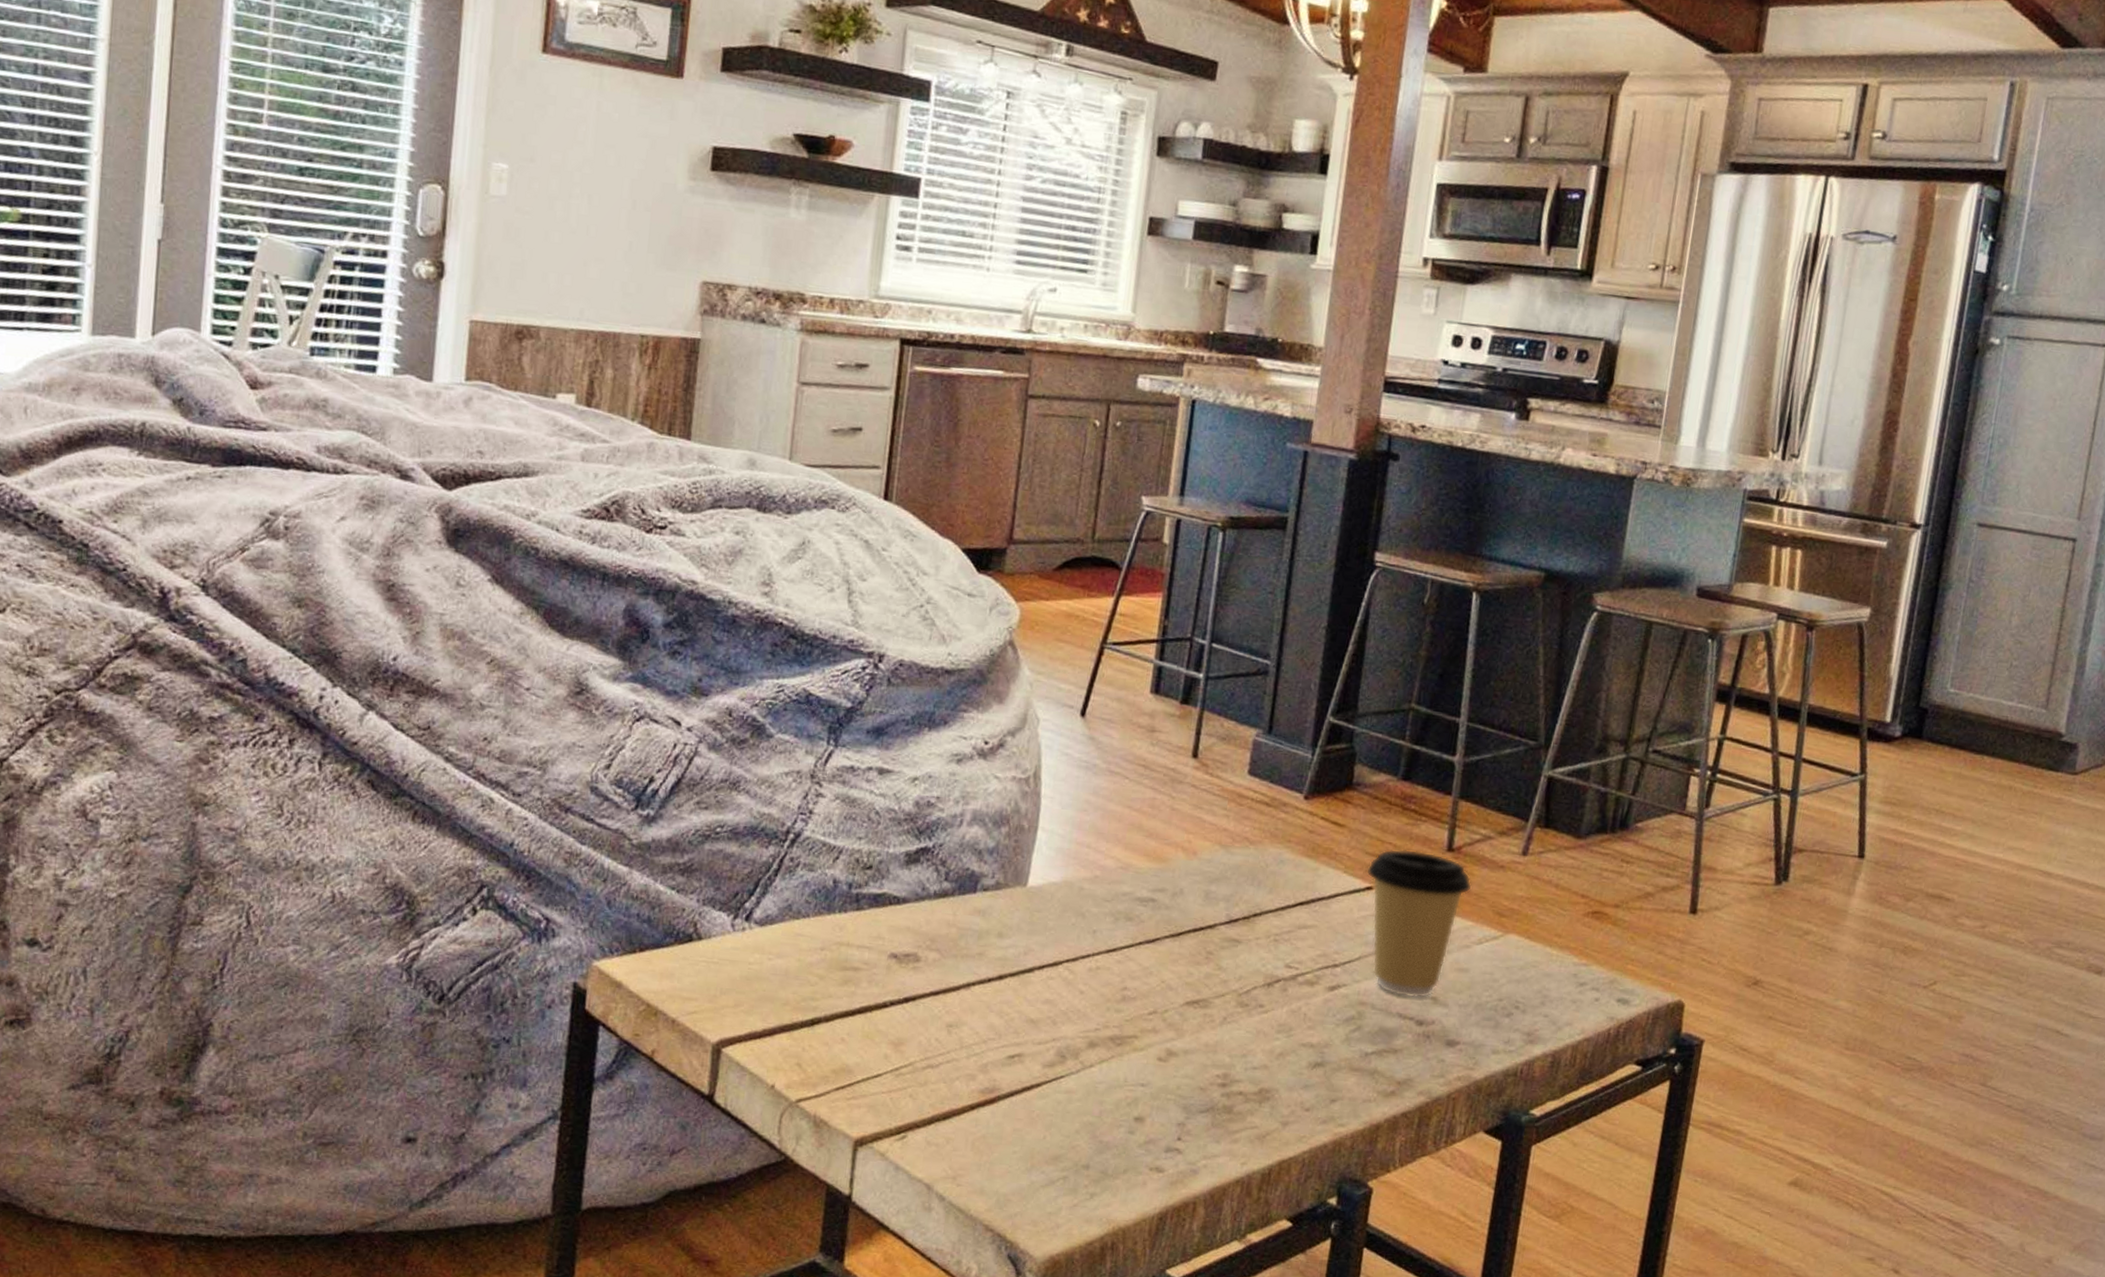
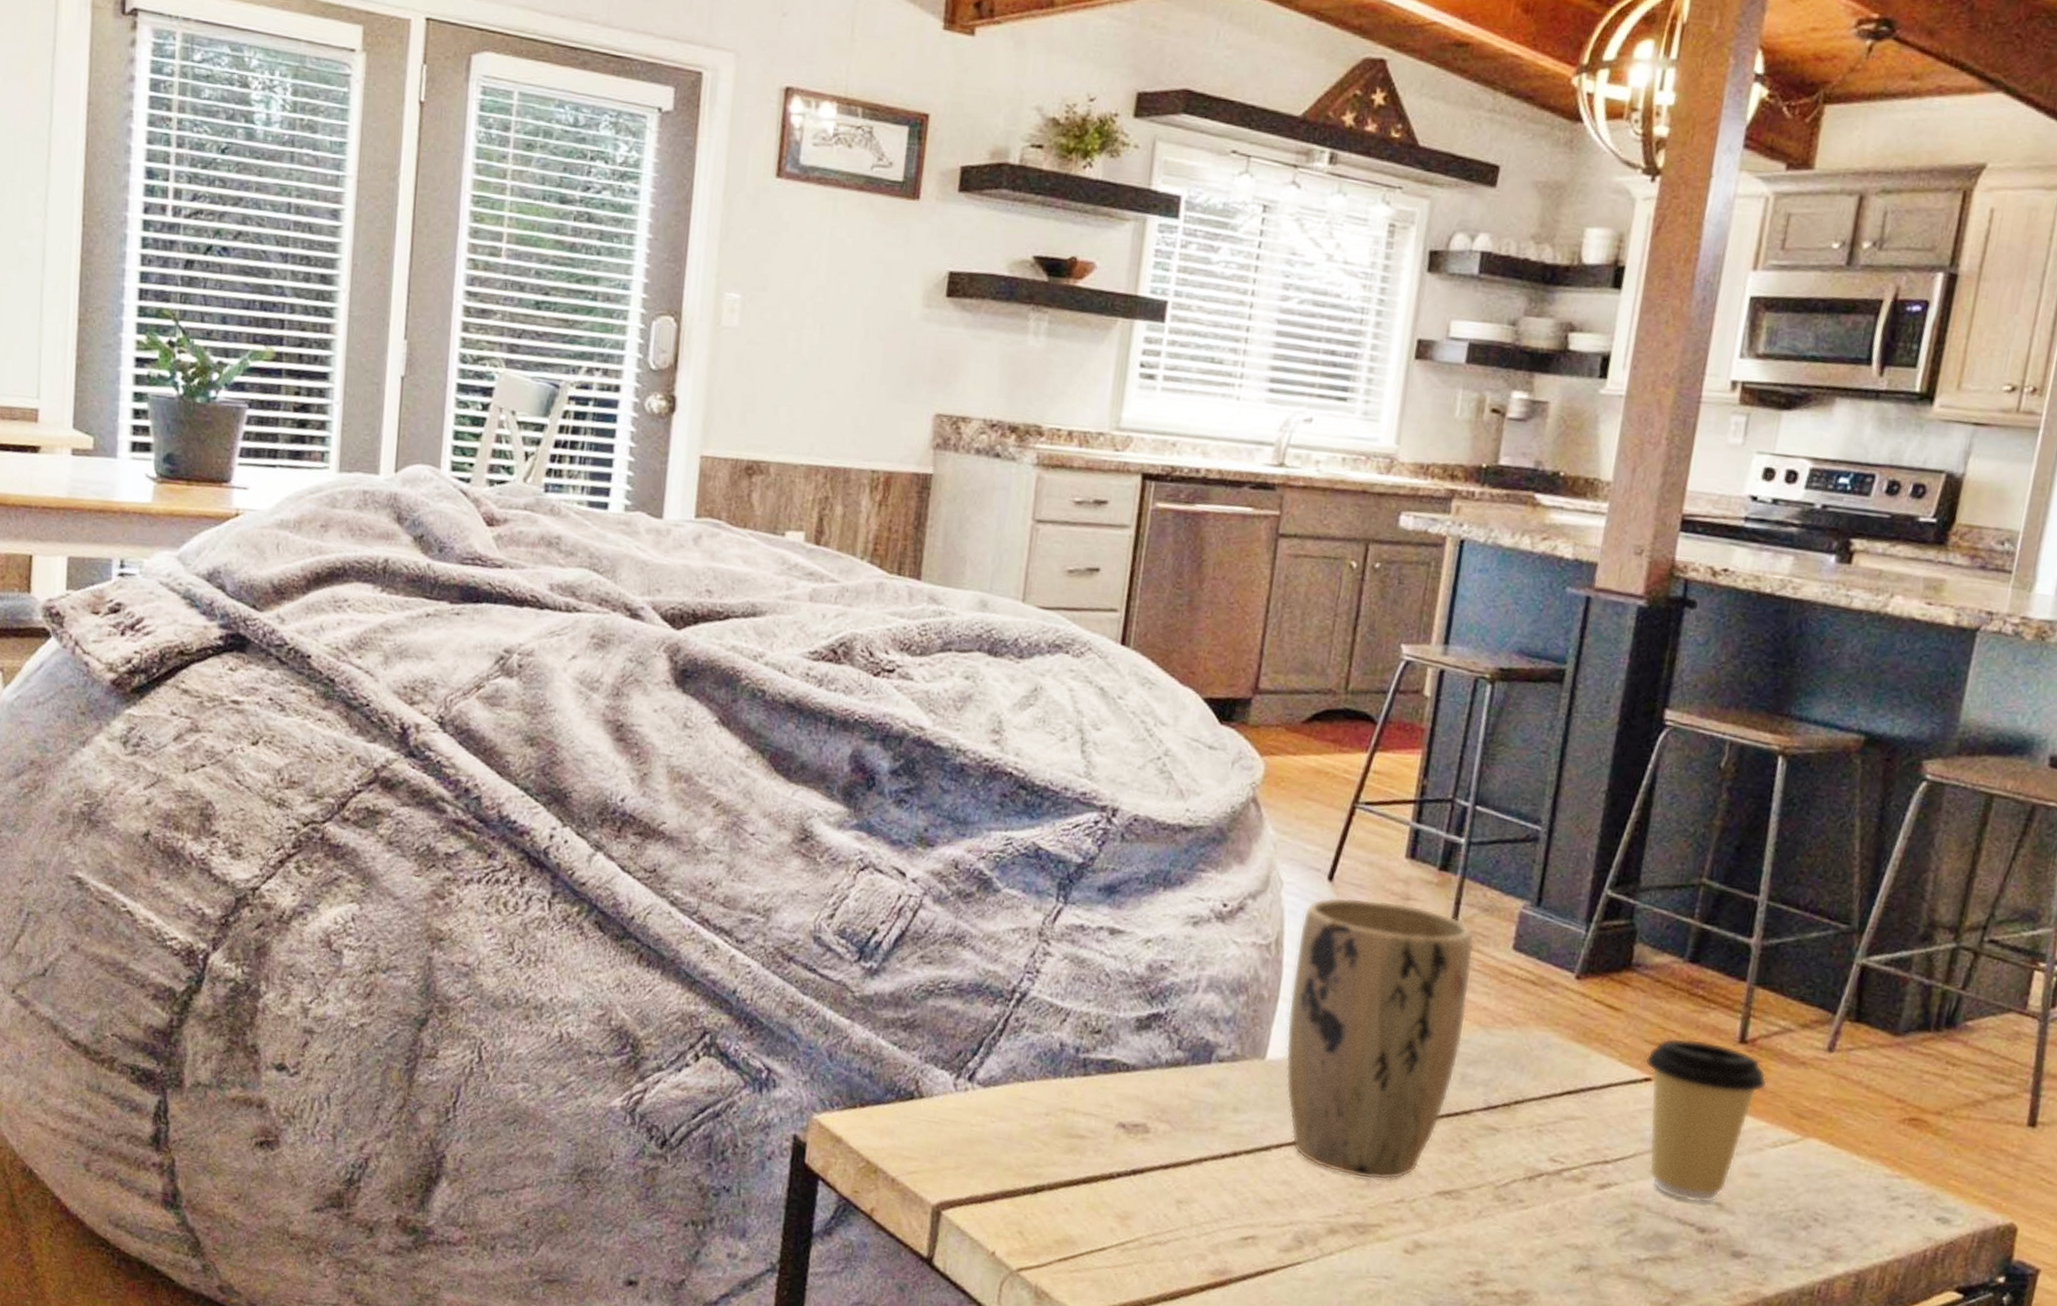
plant pot: none [1045,731,1214,994] -> present [1285,897,1475,1180]

